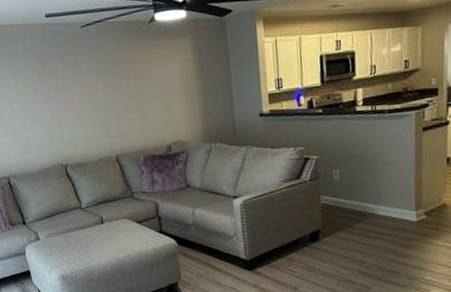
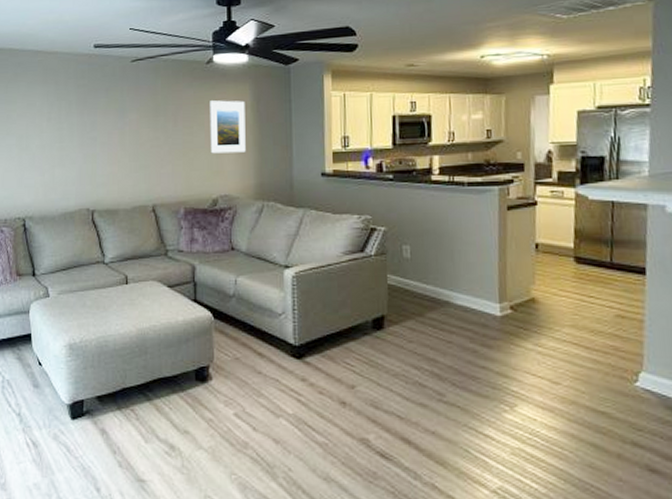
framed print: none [156,54,192,106] -> present [210,100,246,154]

